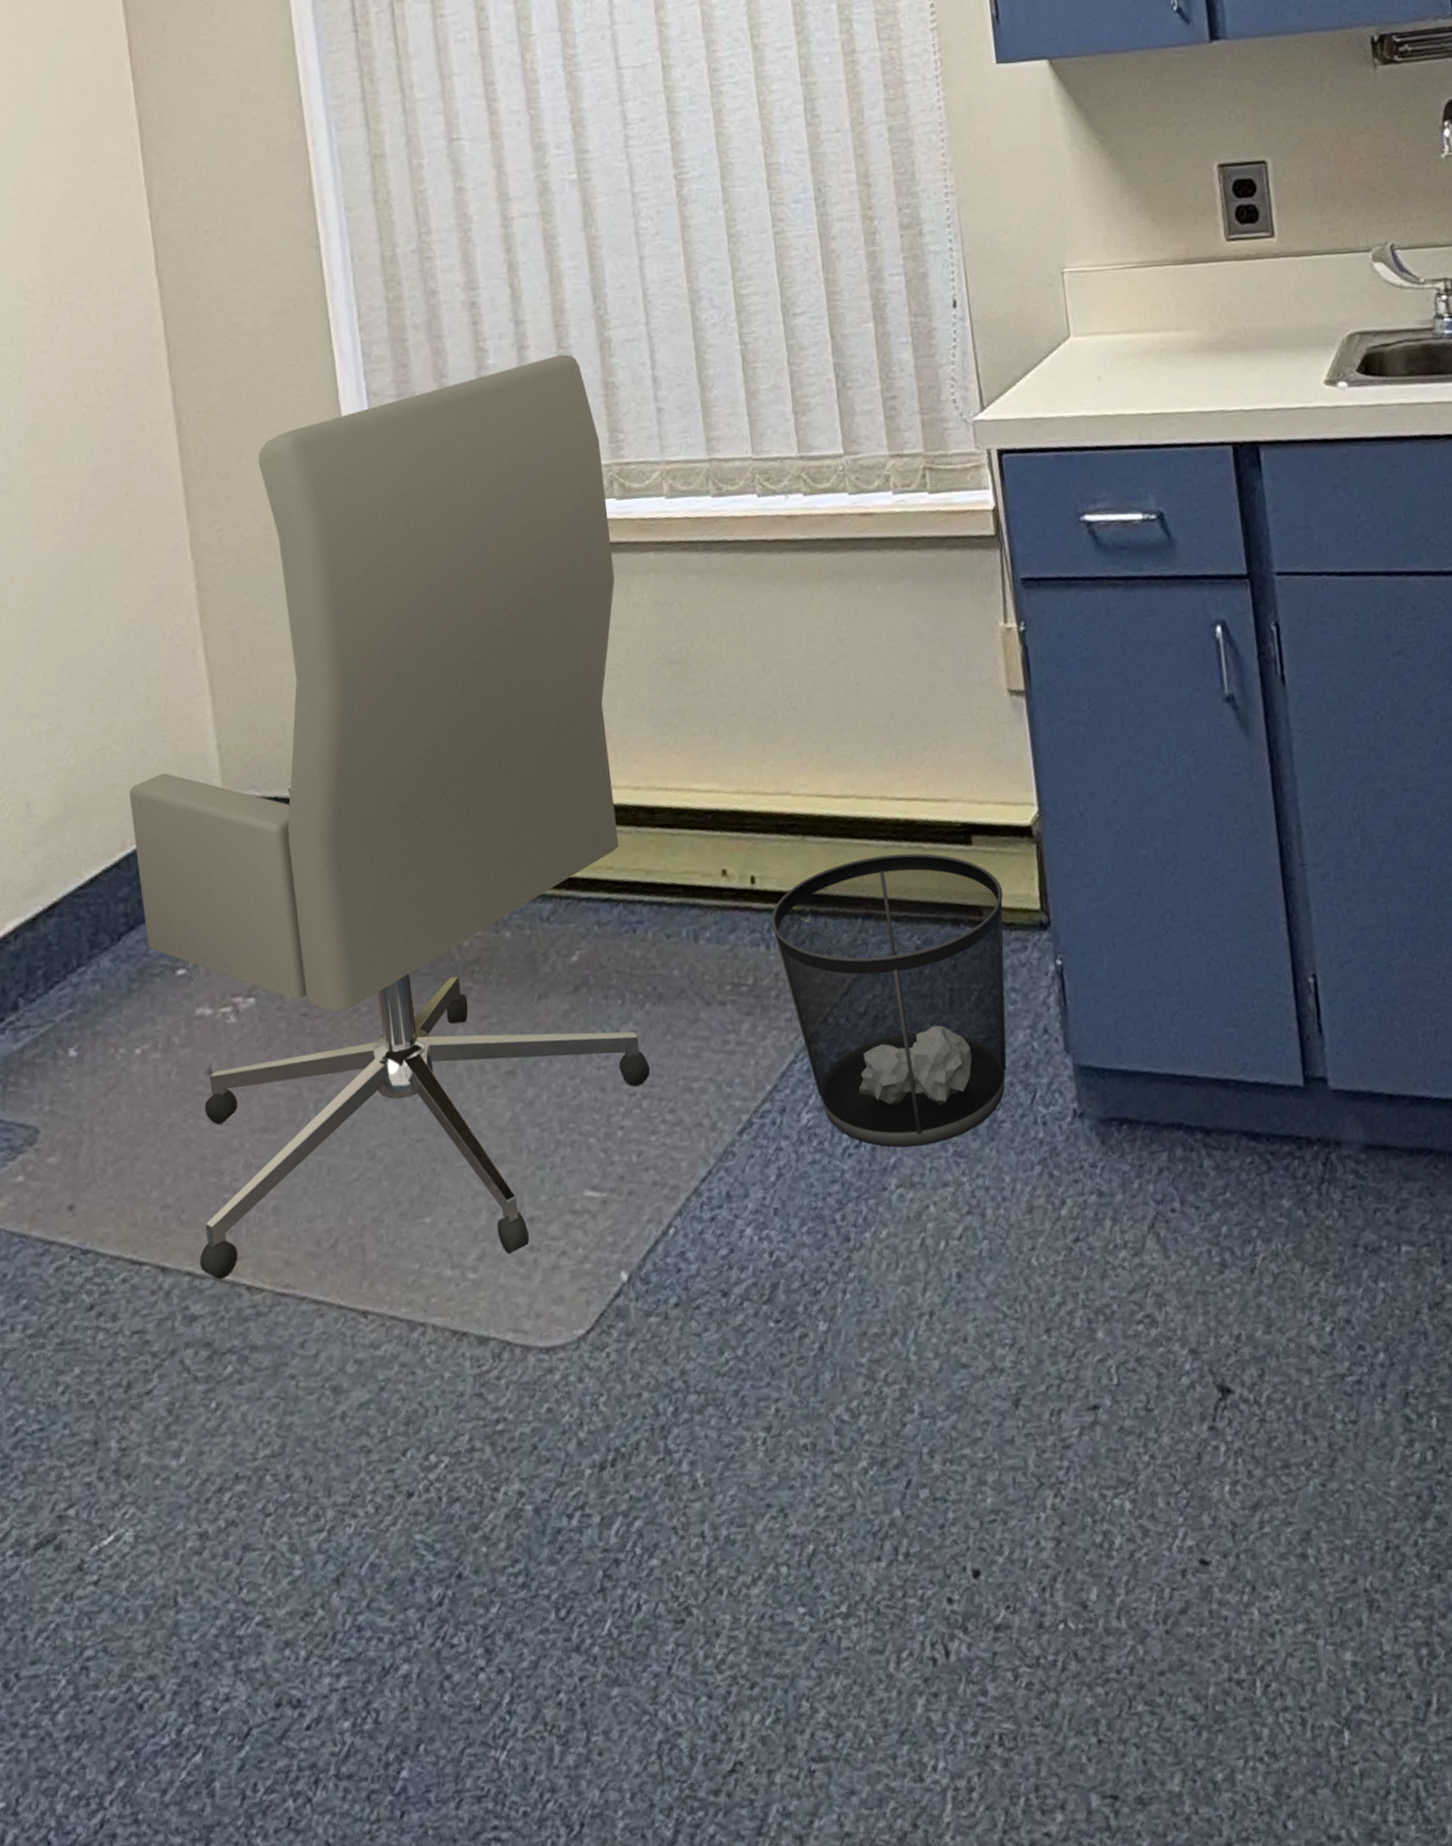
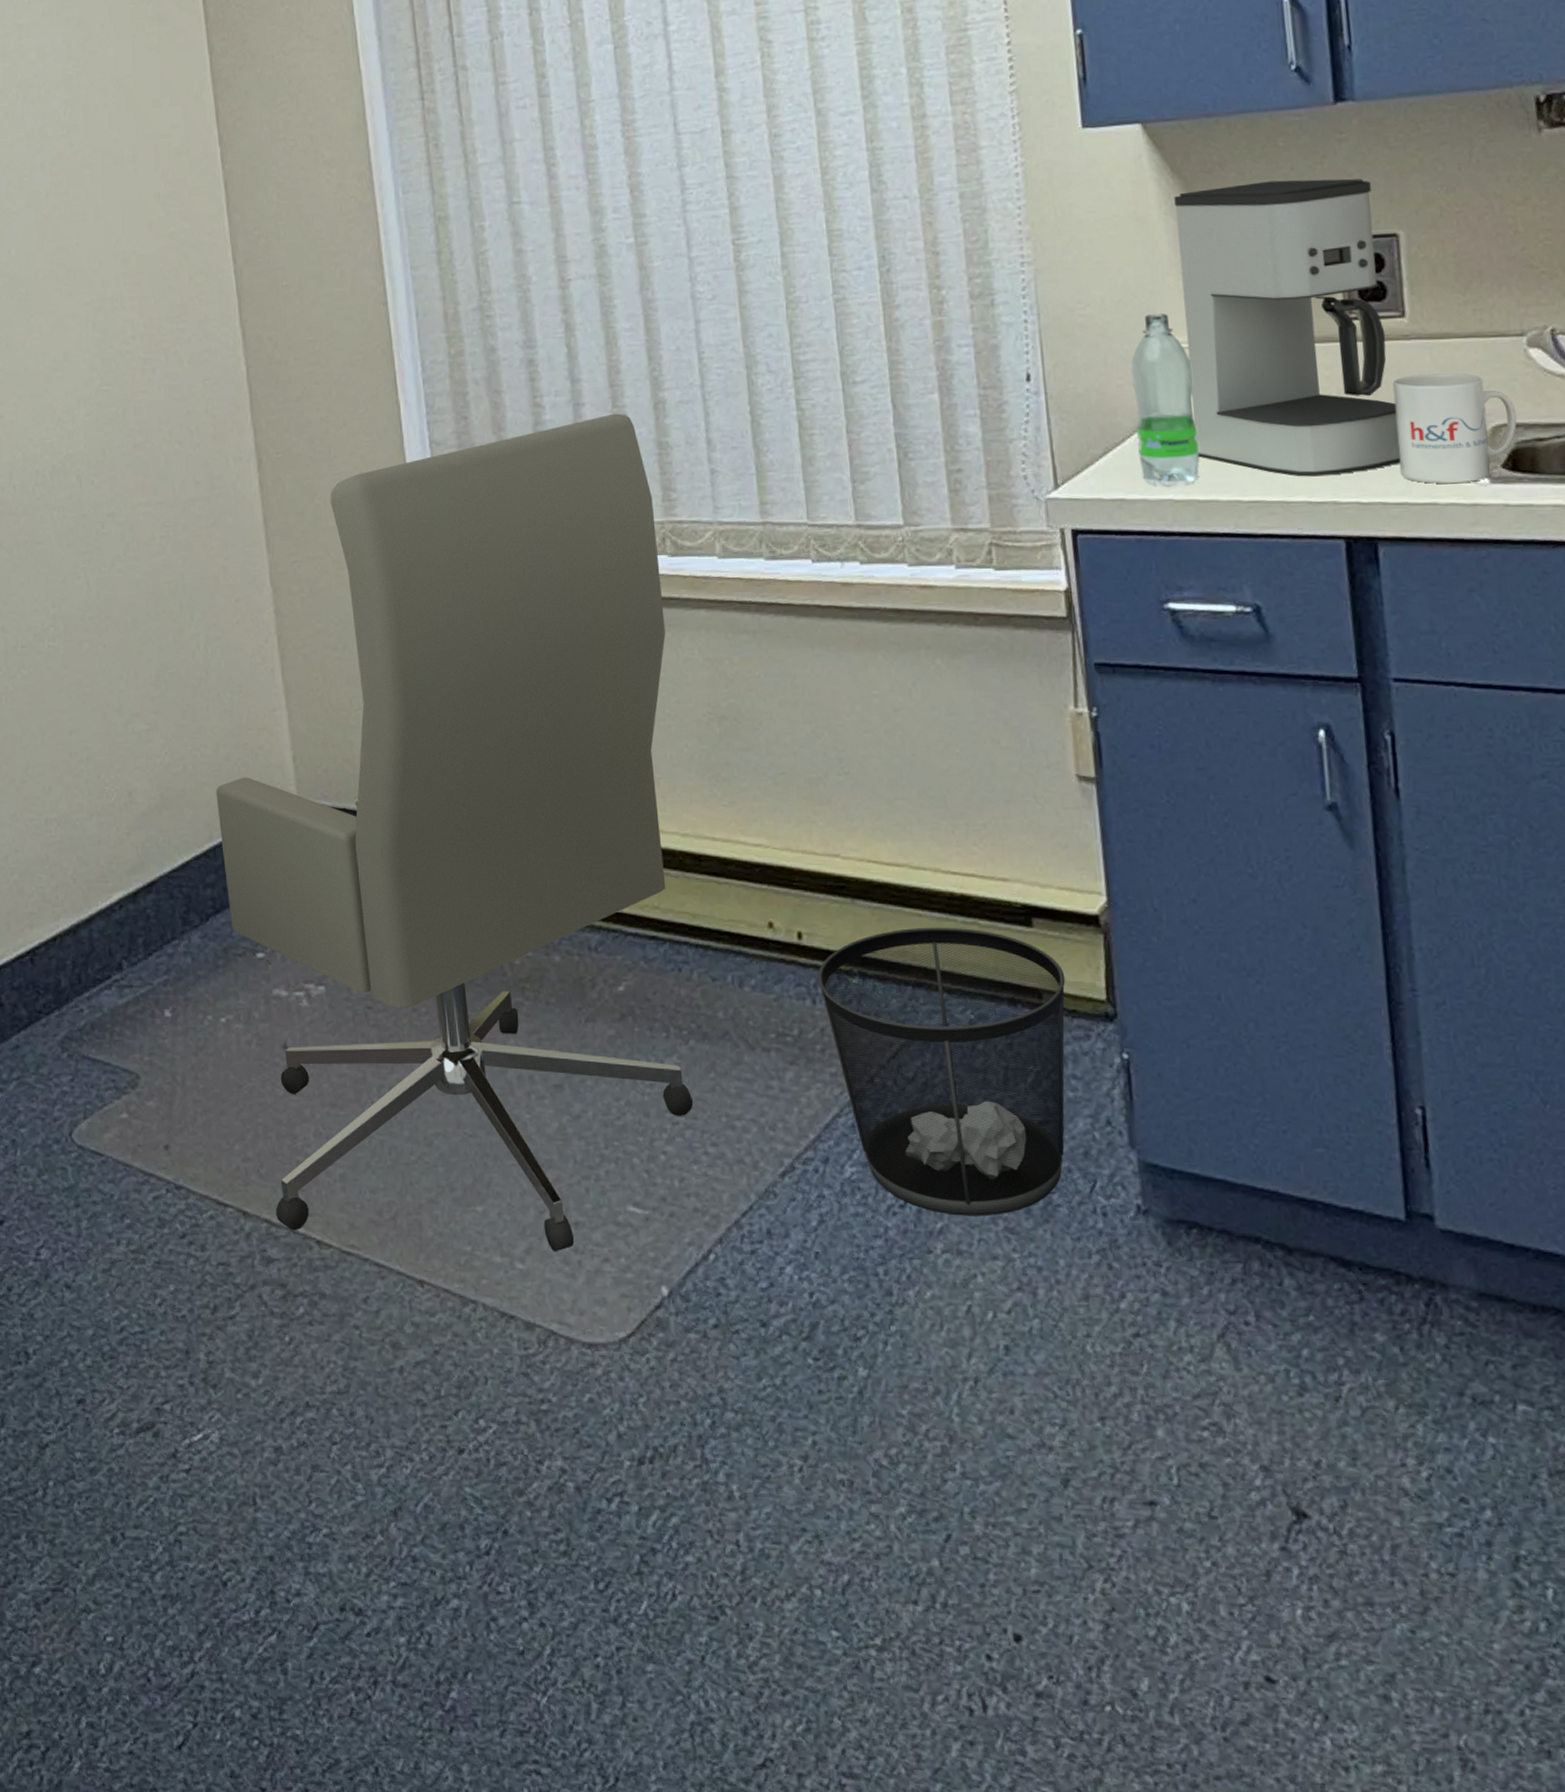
bottle: none [1045,239,1108,405] -> present [1131,314,1200,488]
coffee maker: none [1078,111,1275,389] -> present [1174,178,1401,477]
mug: none [1266,287,1367,389] -> present [1392,373,1517,484]

